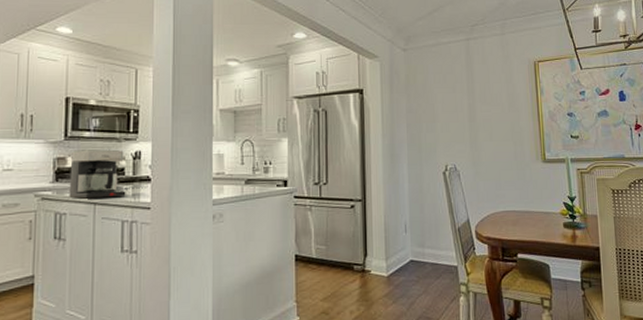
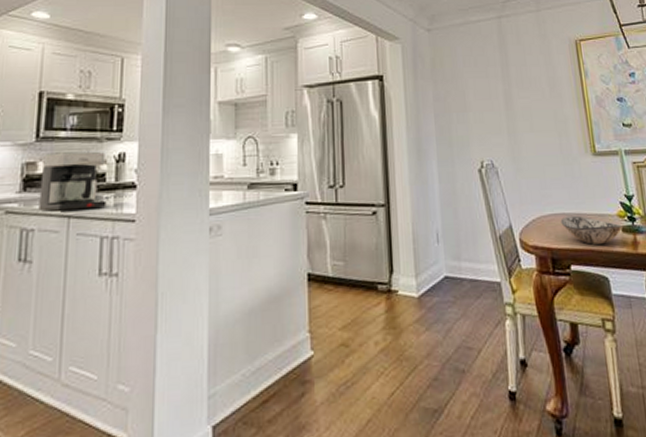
decorative bowl: none [511,212,565,238] -> present [560,215,624,246]

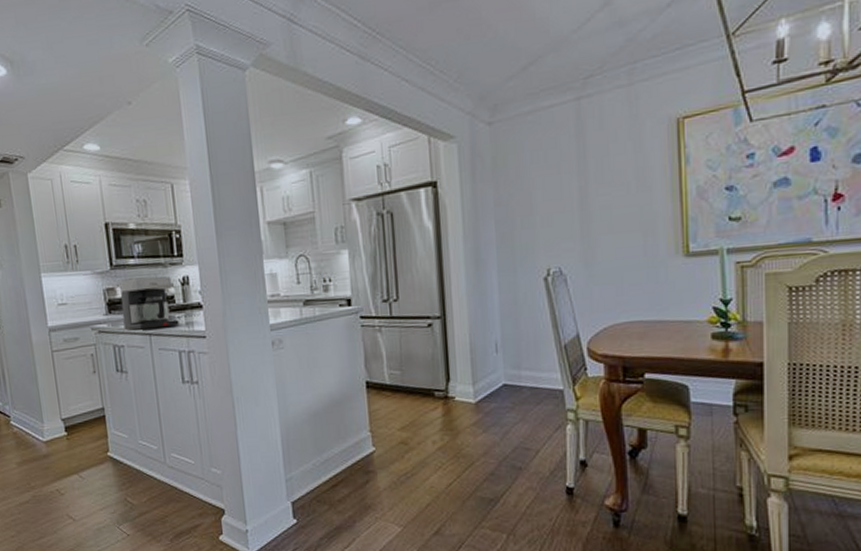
decorative bowl: present [560,215,624,246] -> none [637,322,714,353]

